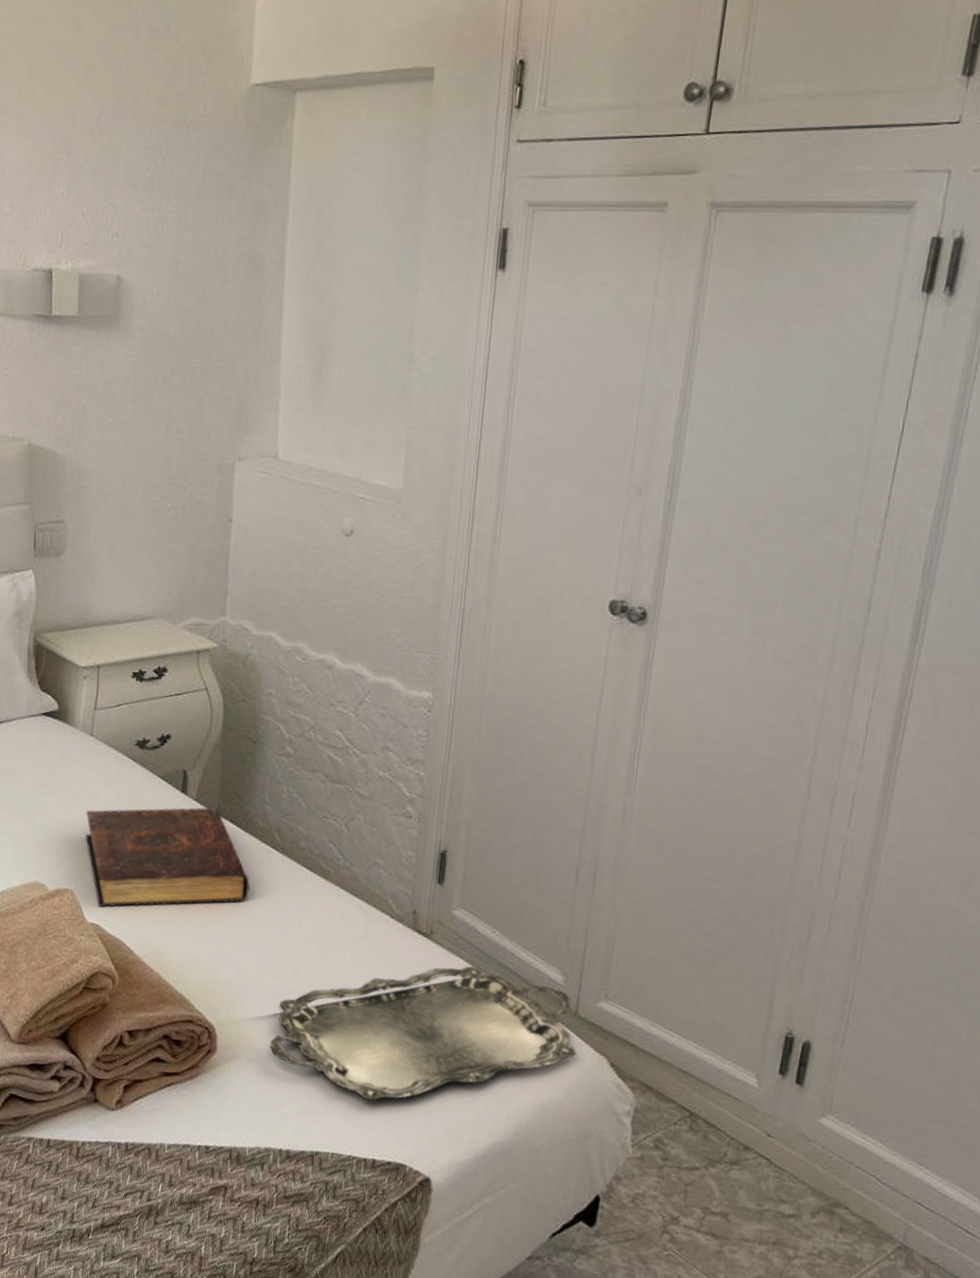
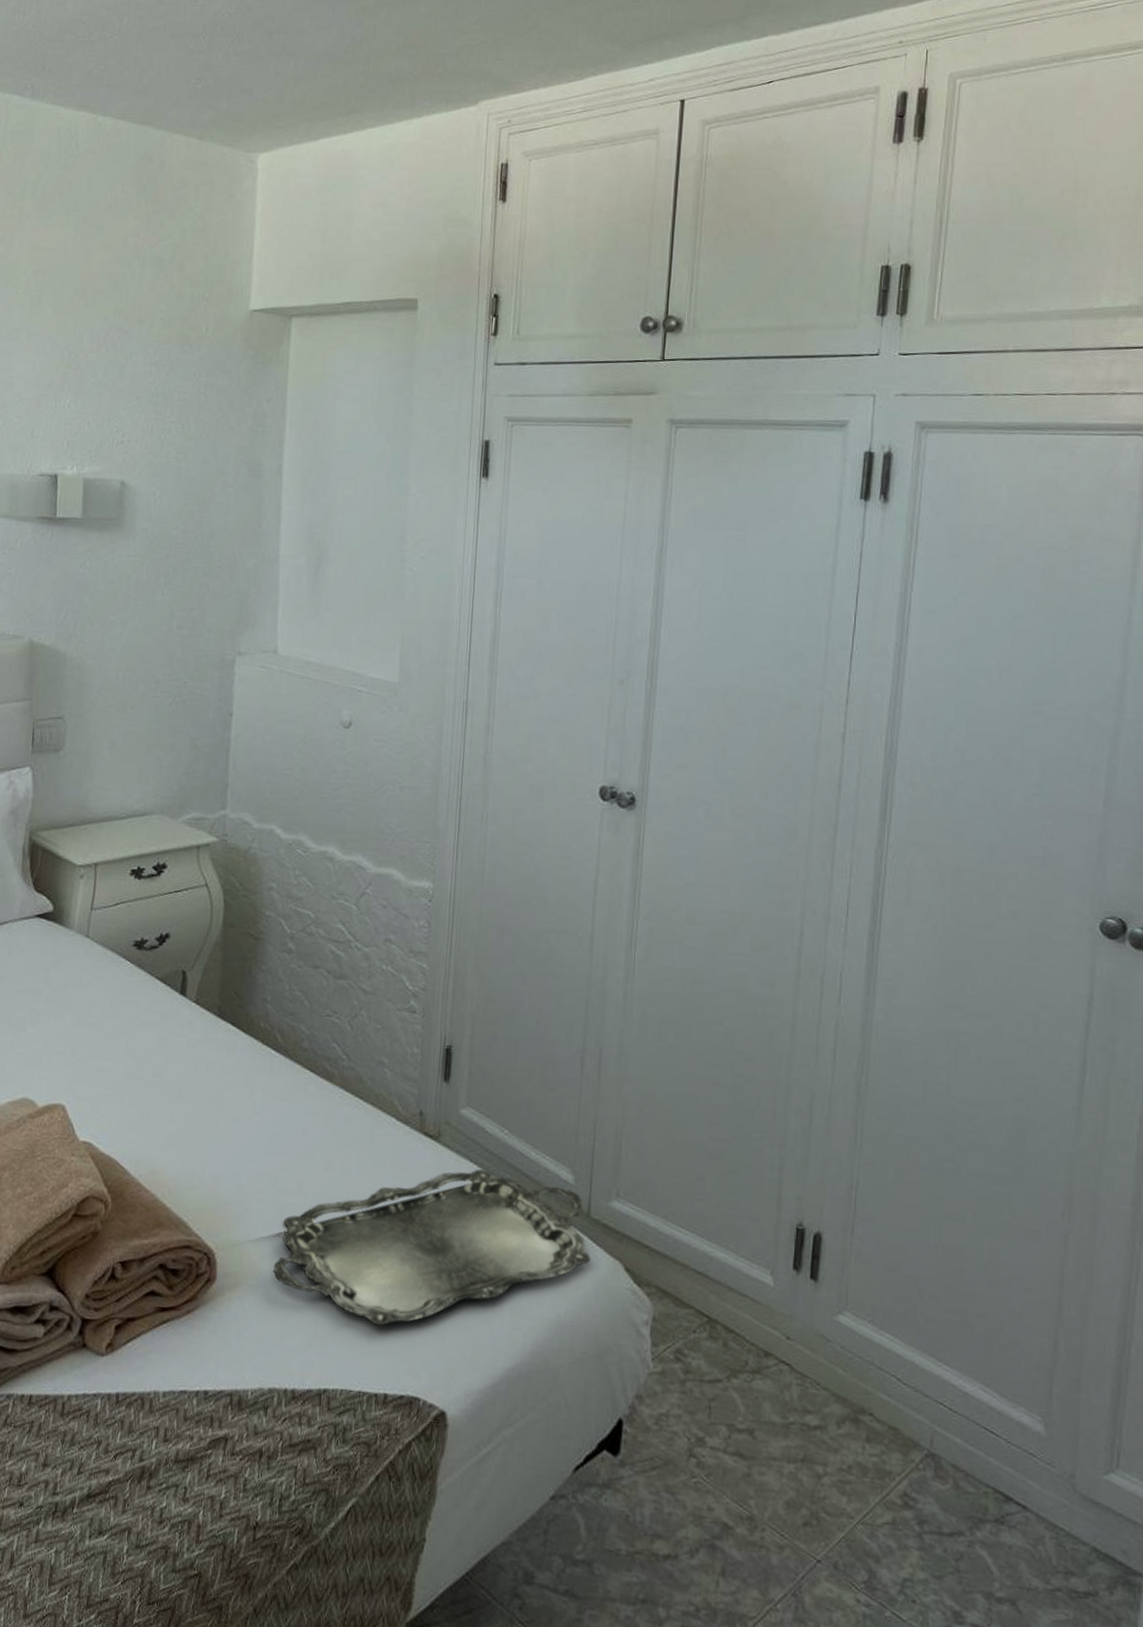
book: present [85,807,251,907] -> none [79,1009,252,1123]

